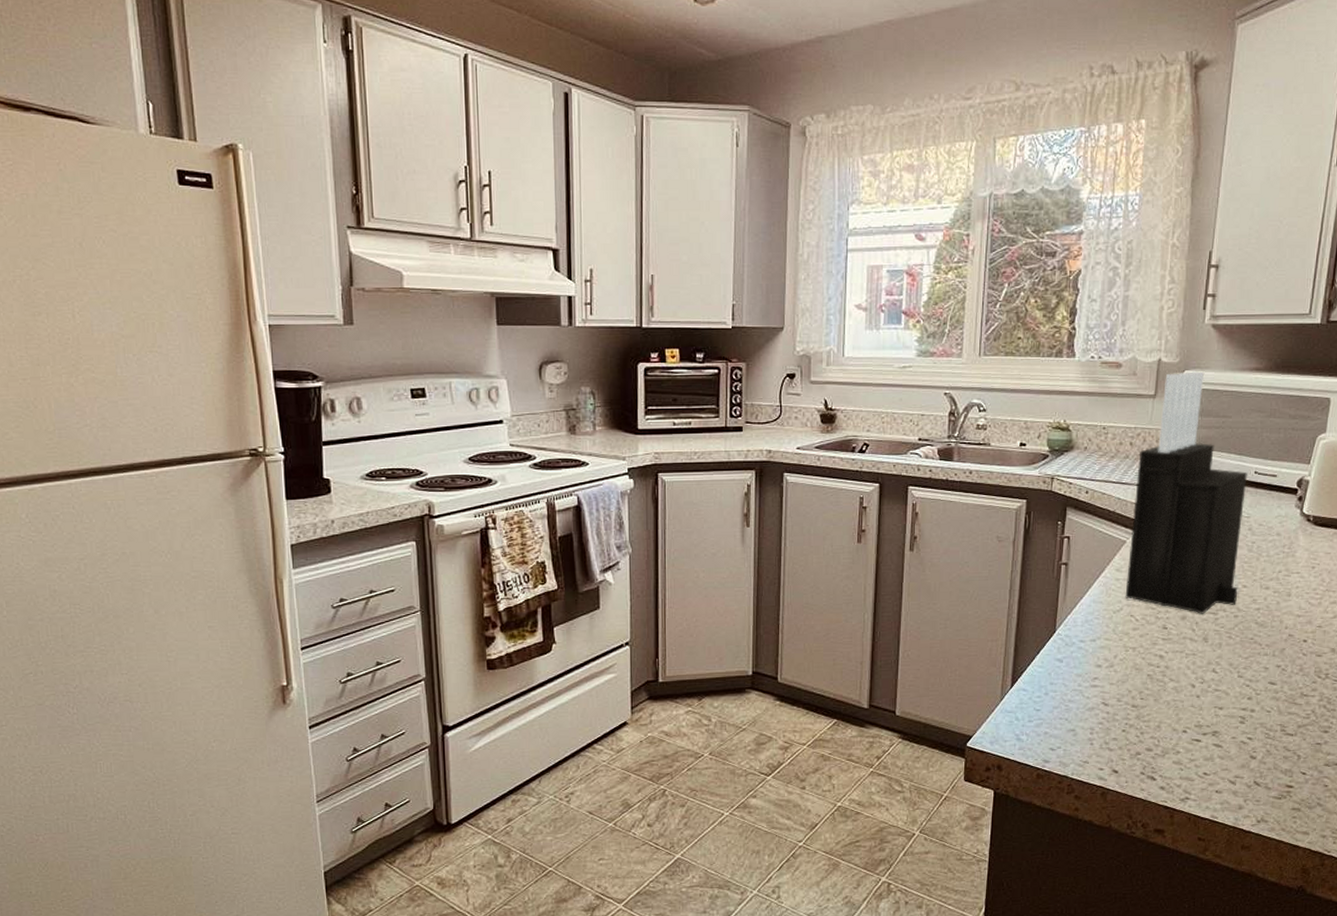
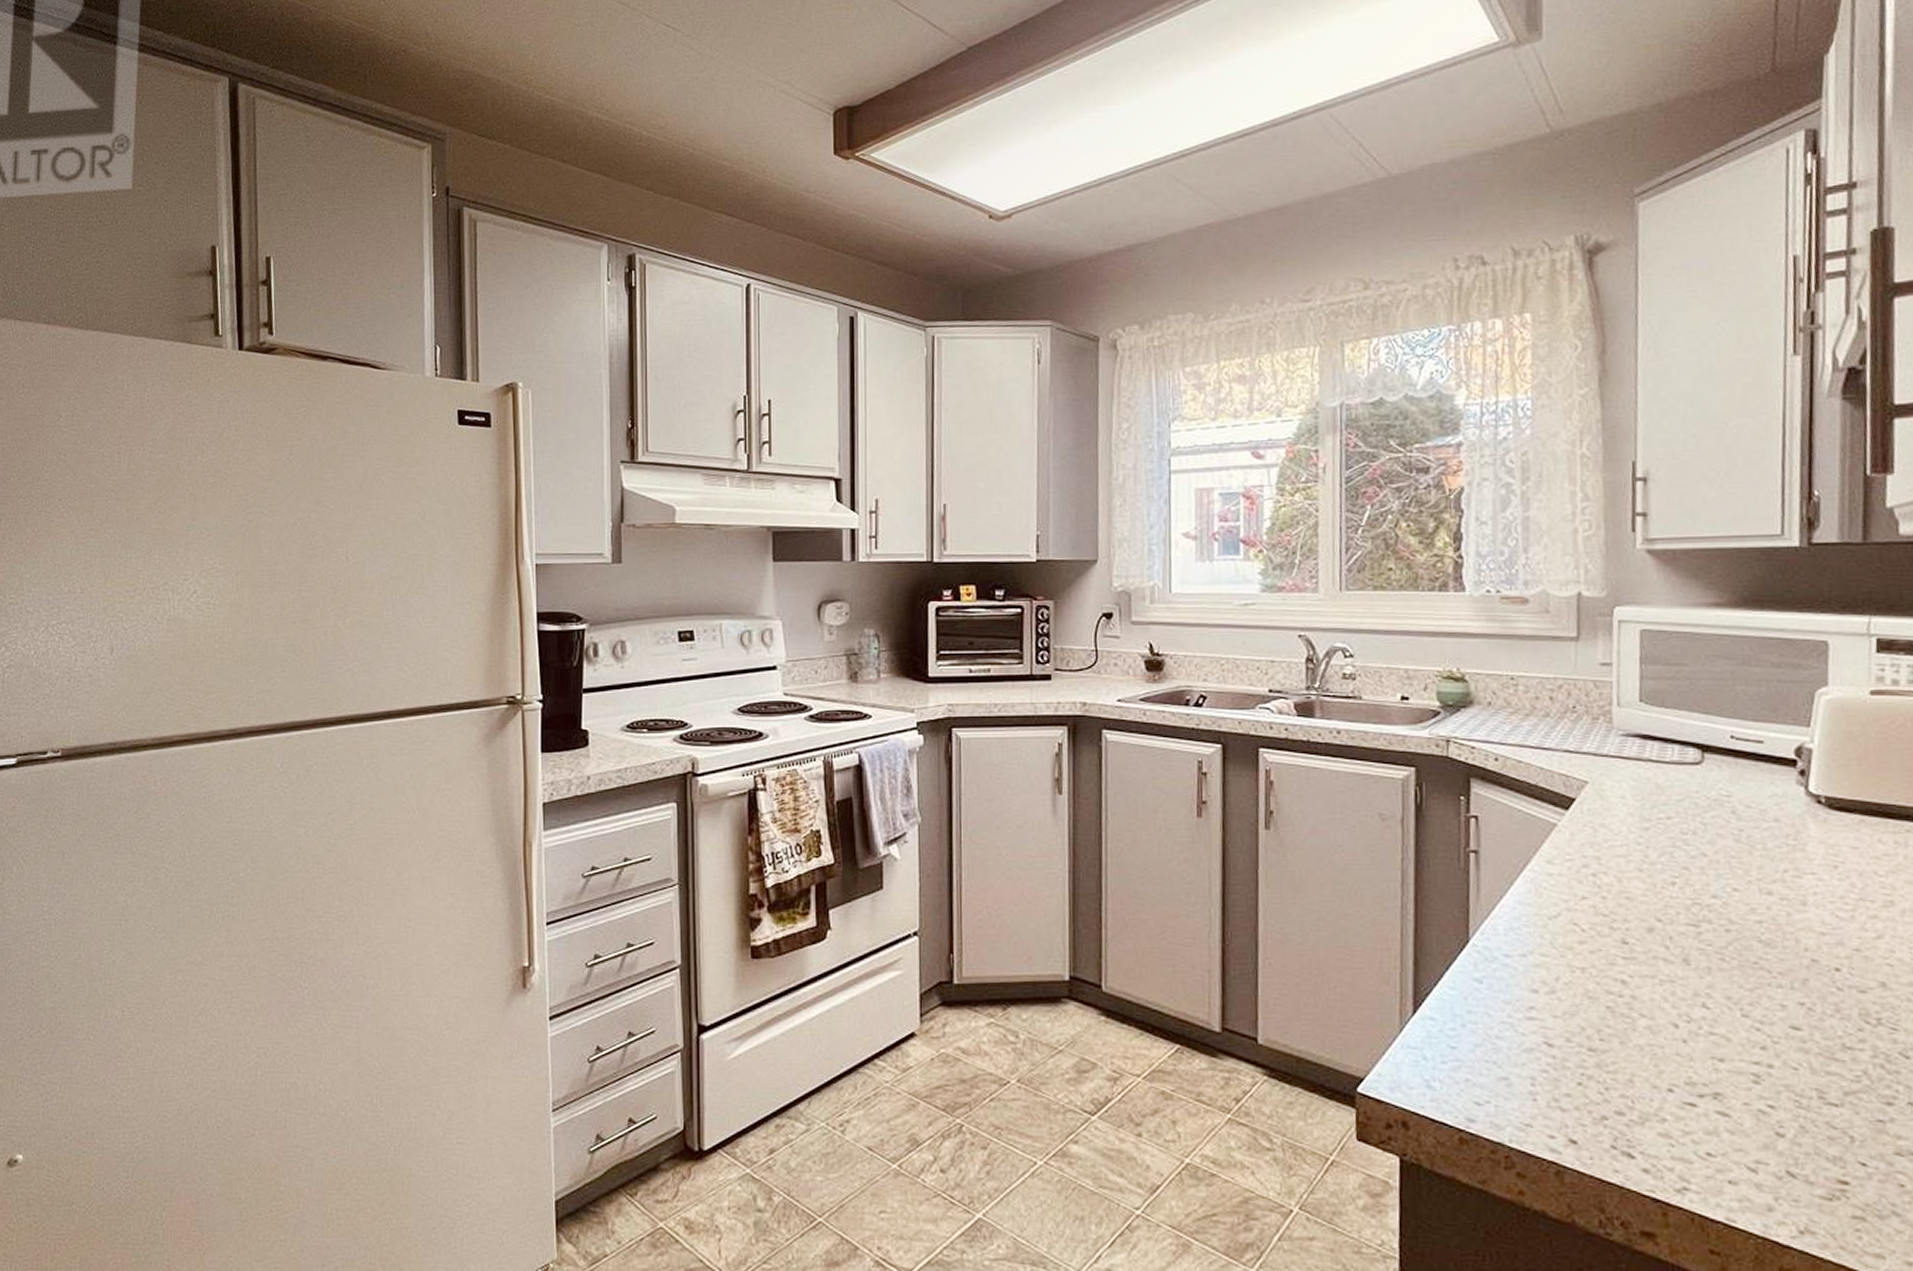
knife block: present [1125,371,1247,614] -> none [1562,607,1727,926]

